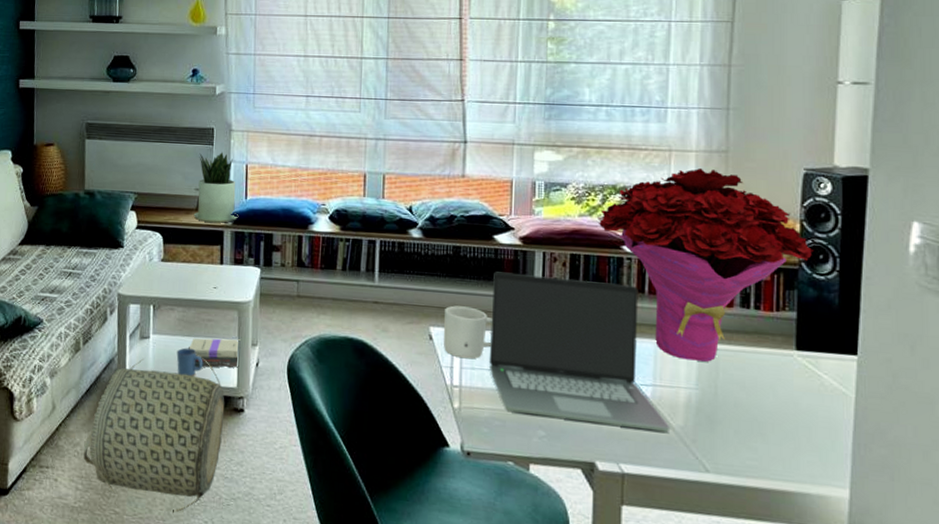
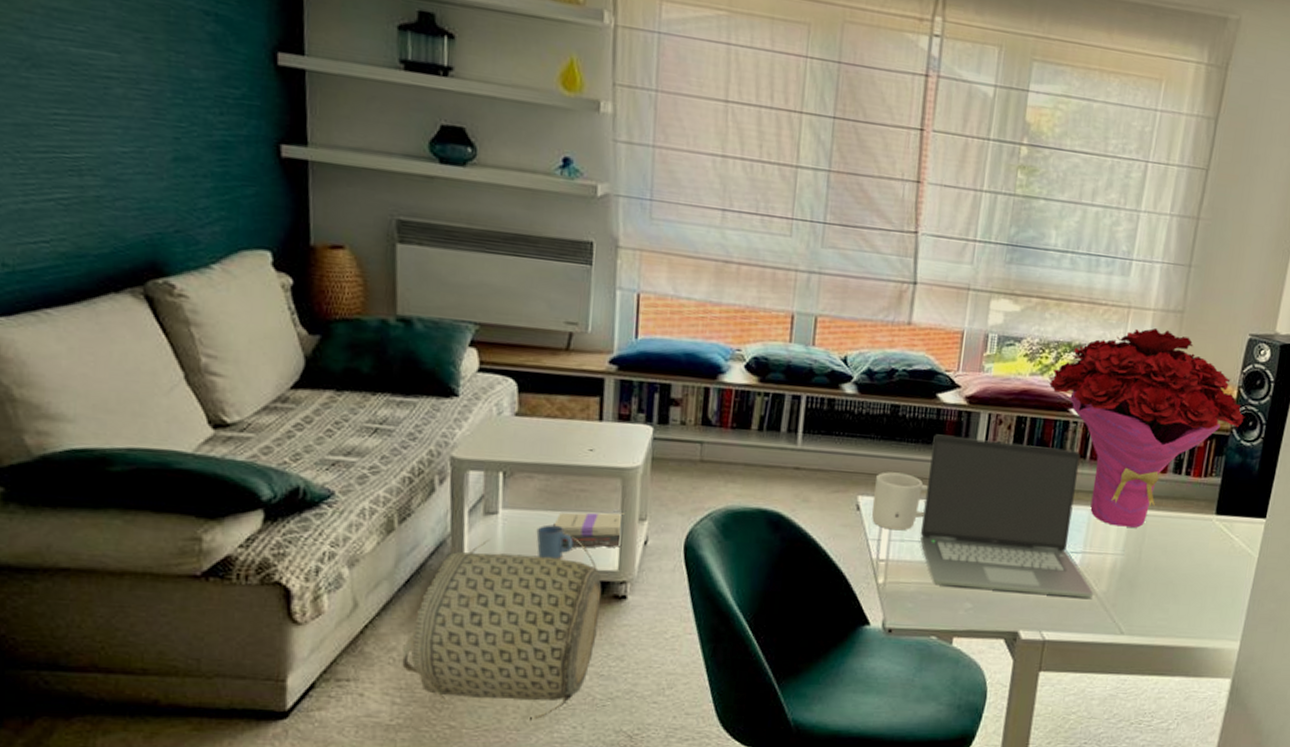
planter: present [193,152,239,223] -> none [562,274,626,369]

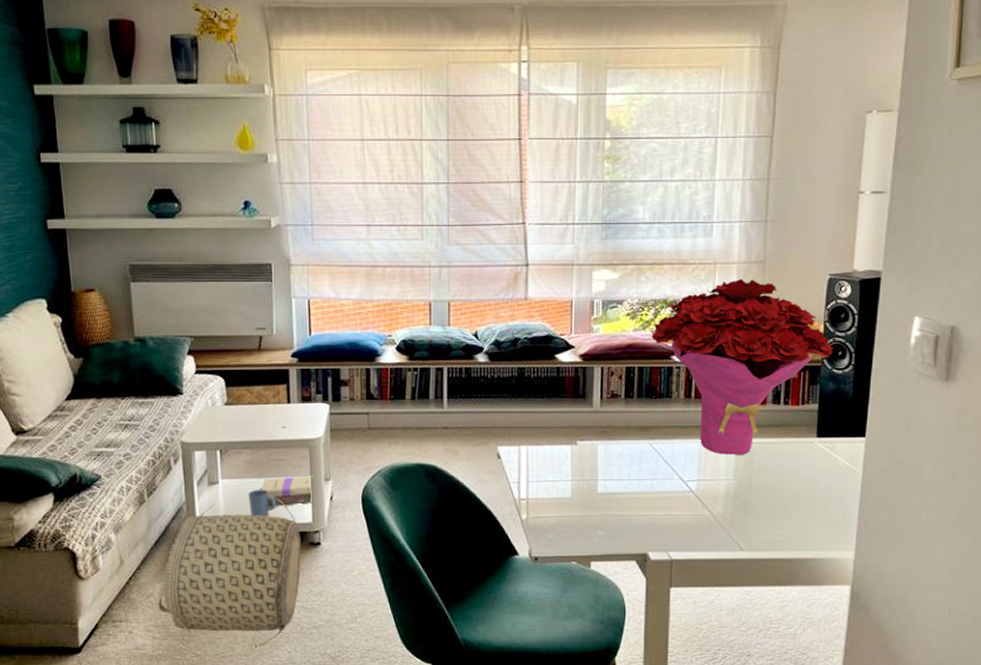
mug: present [871,472,928,531] -> none [510,424,556,473]
laptop: present [920,434,1094,598] -> none [553,389,712,520]

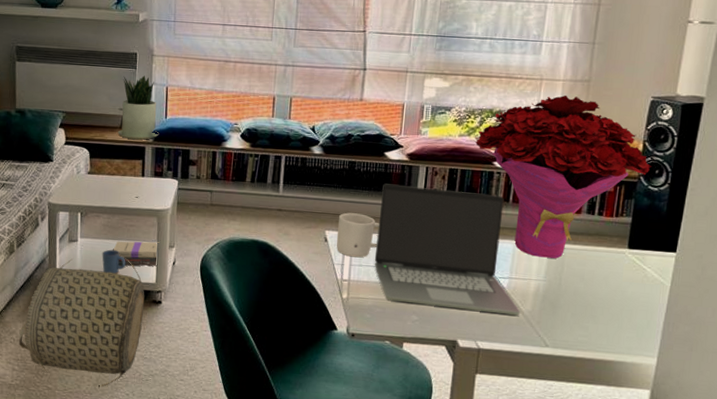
planter: none [255,288,304,361] -> present [117,75,159,140]
mug: none [510,424,556,473] -> present [336,212,380,258]
laptop: none [553,389,712,520] -> present [374,183,521,316]

